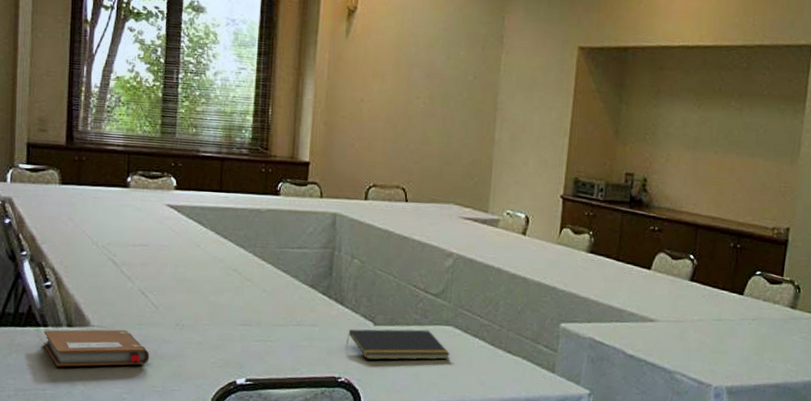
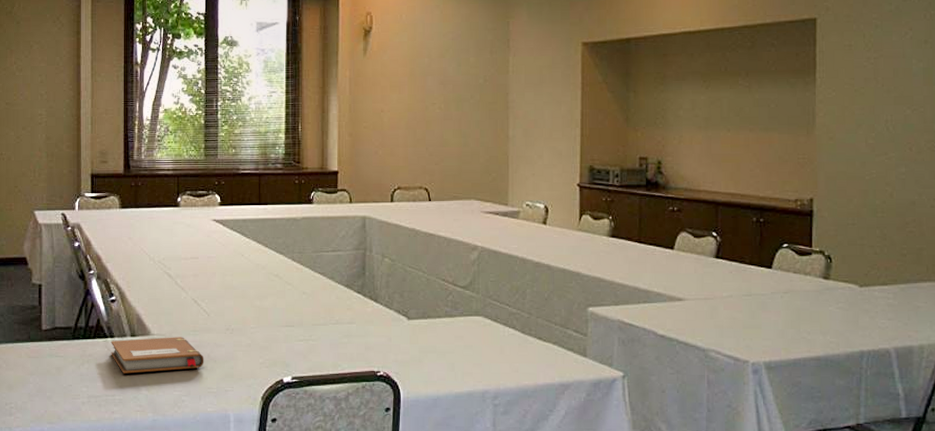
notepad: present [346,329,451,360] -> none [383,321,483,353]

